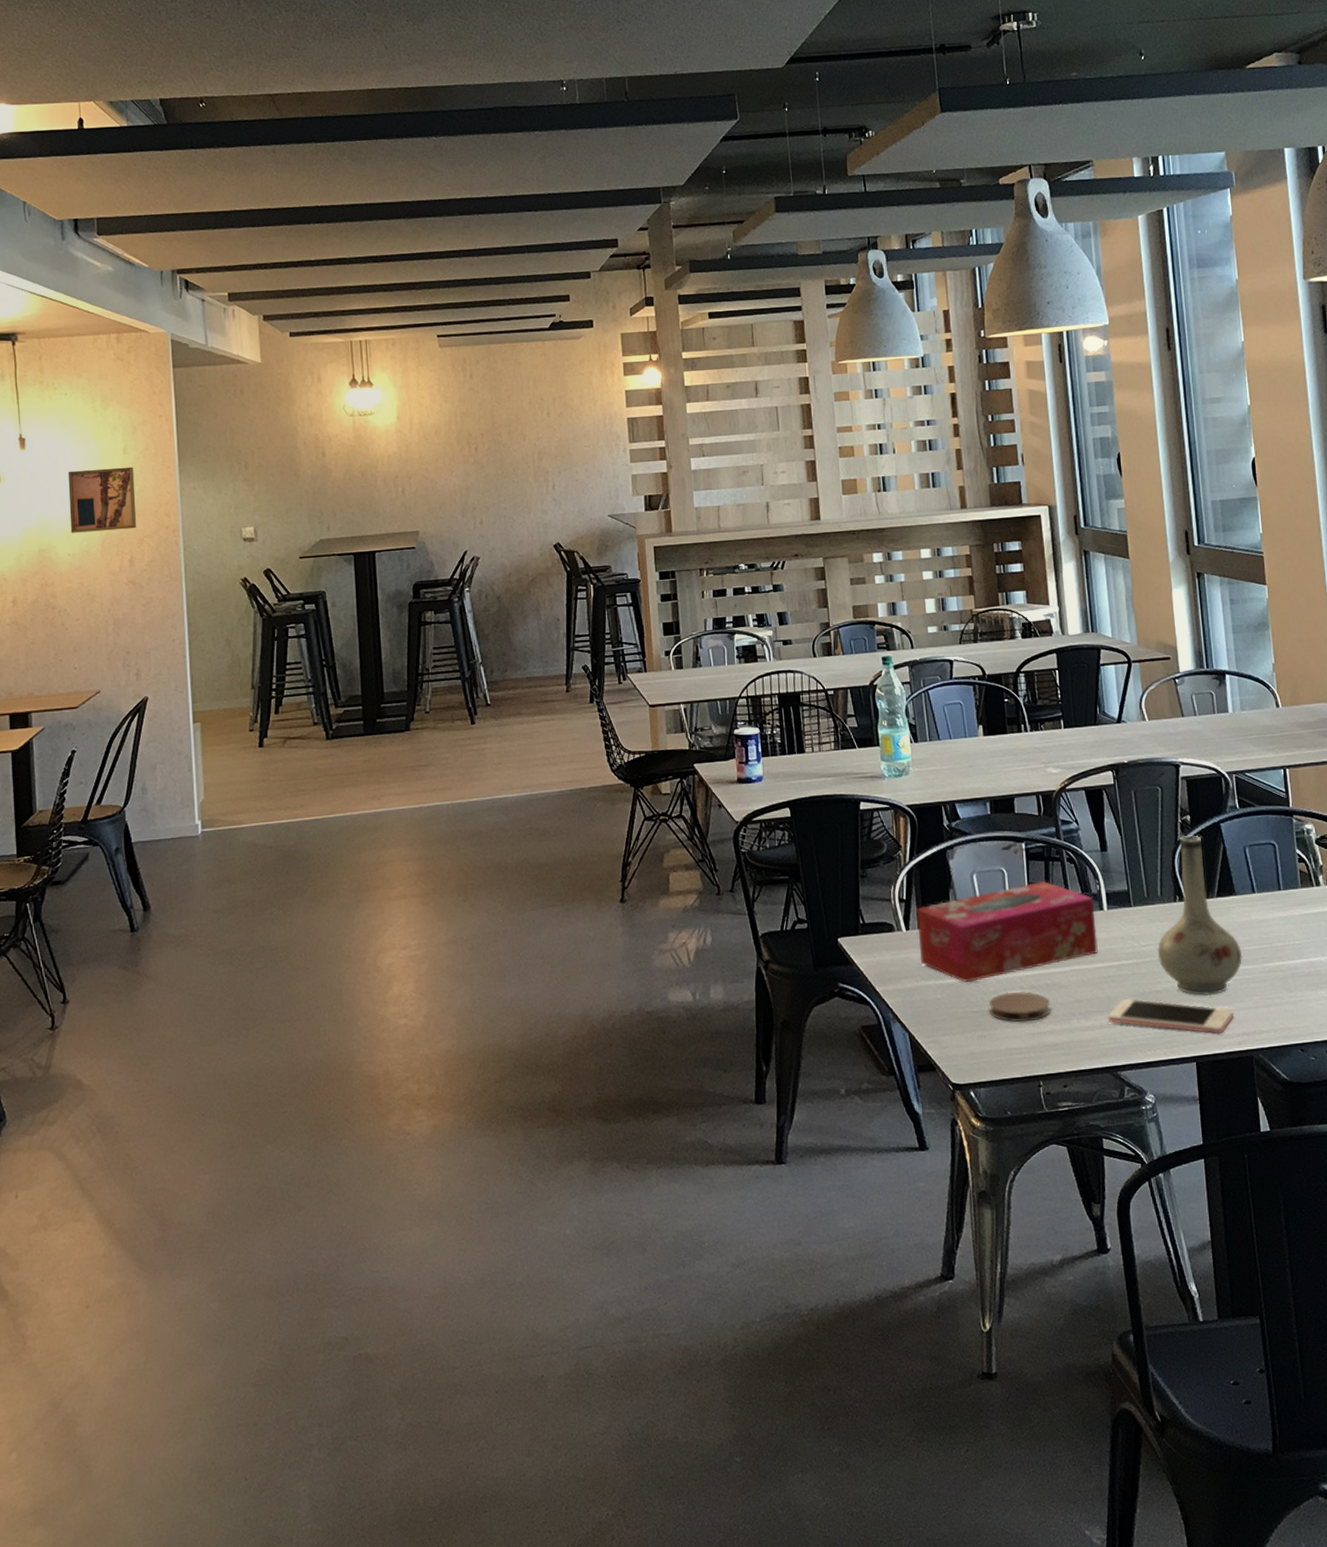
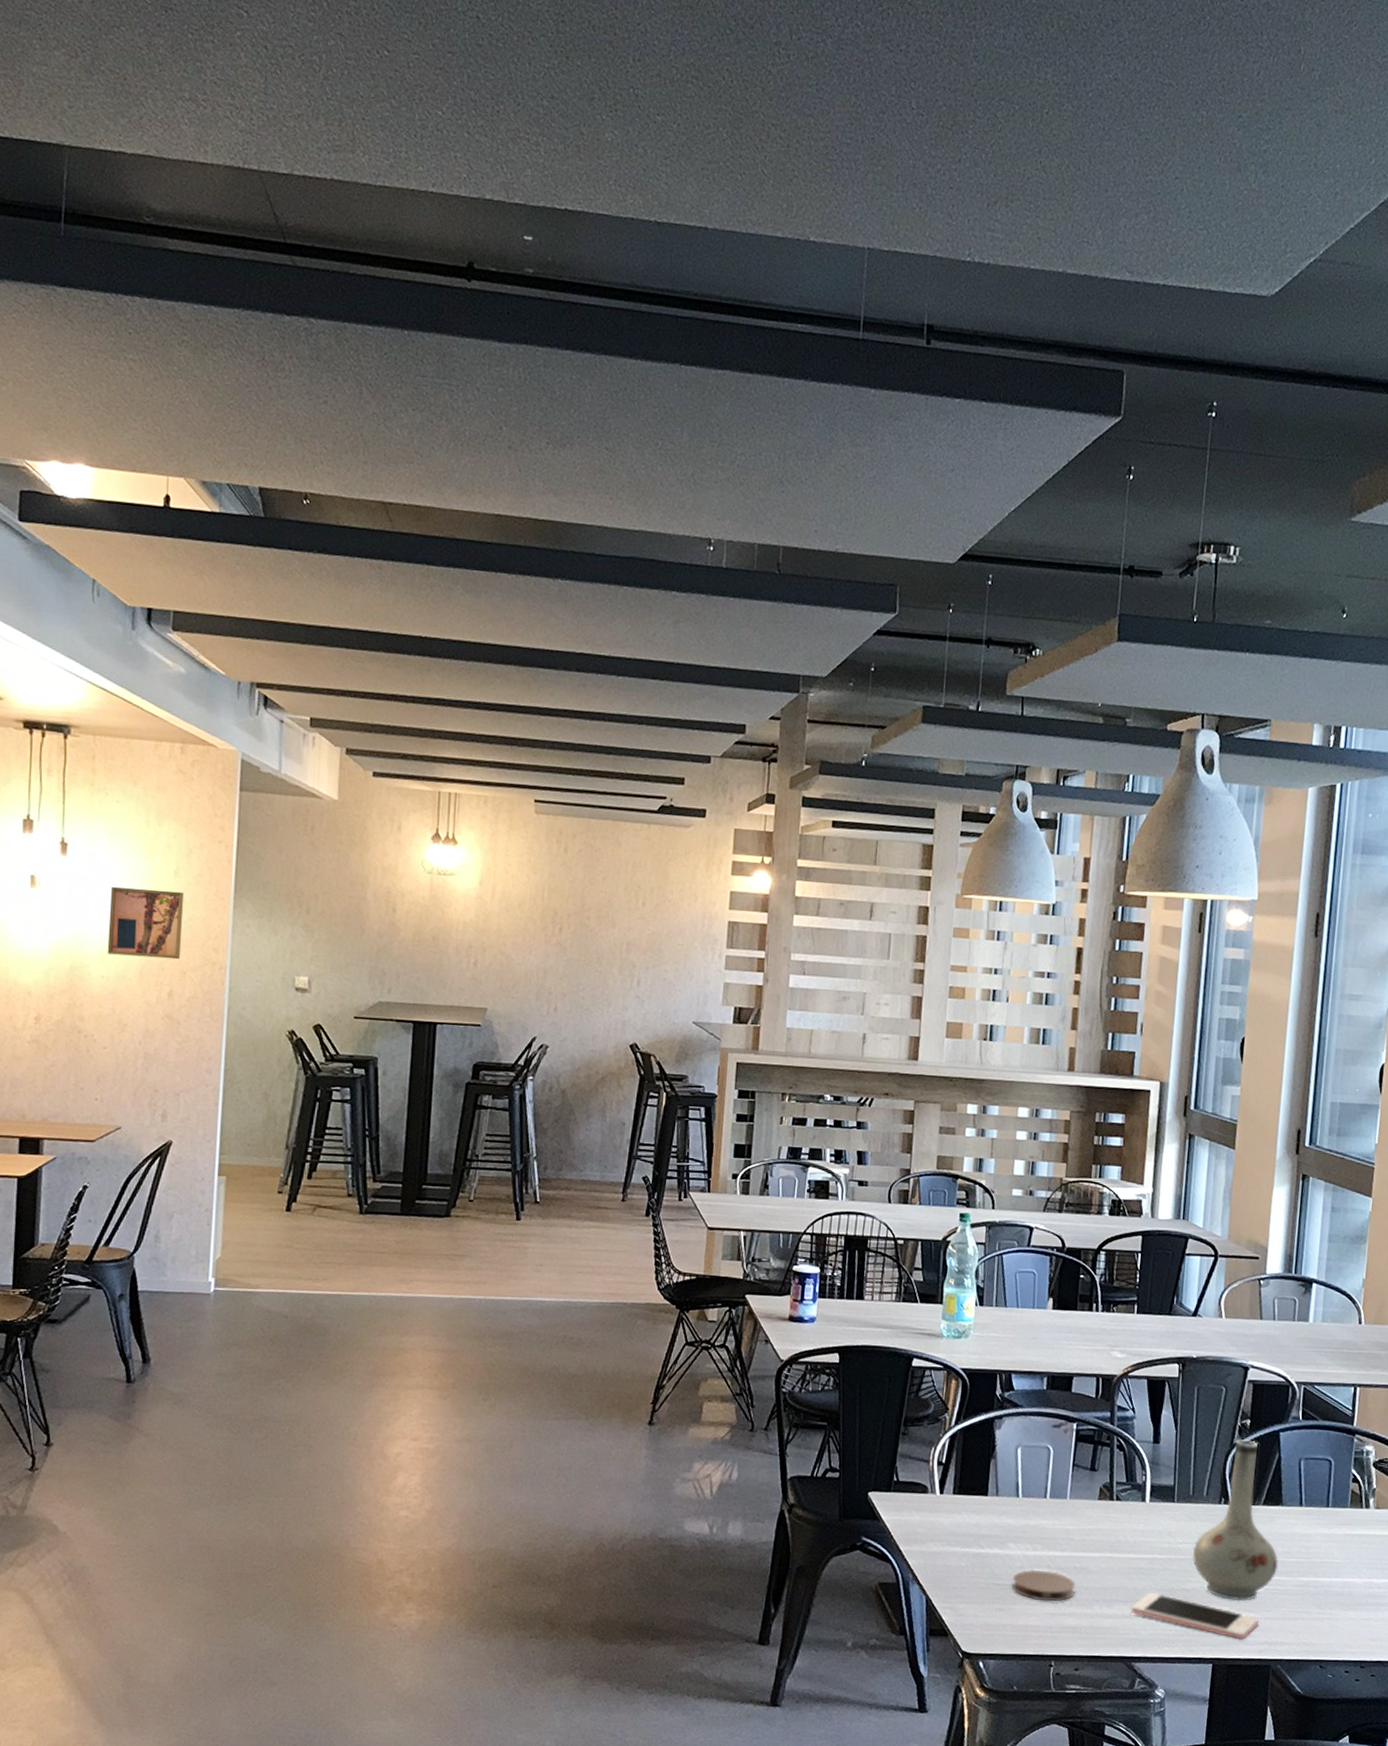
tissue box: present [916,880,1098,983] -> none [950,1463,1137,1555]

